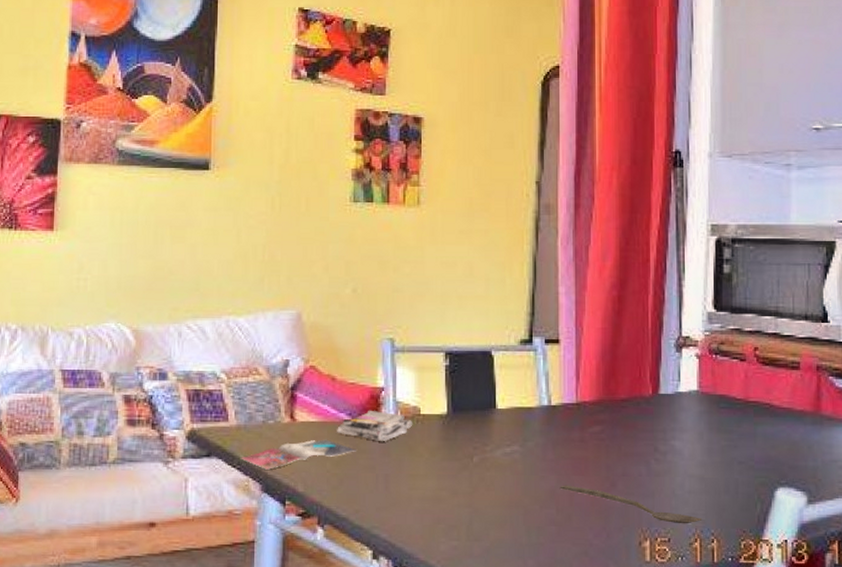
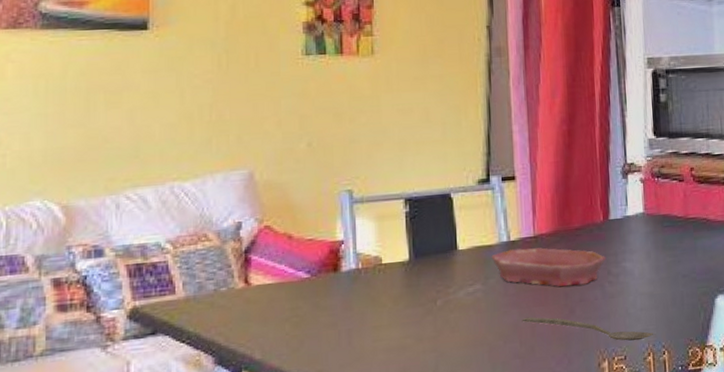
magazine: present [241,410,413,470] -> none [191,265,375,341]
bowl: none [530,414,654,459] -> present [491,248,606,287]

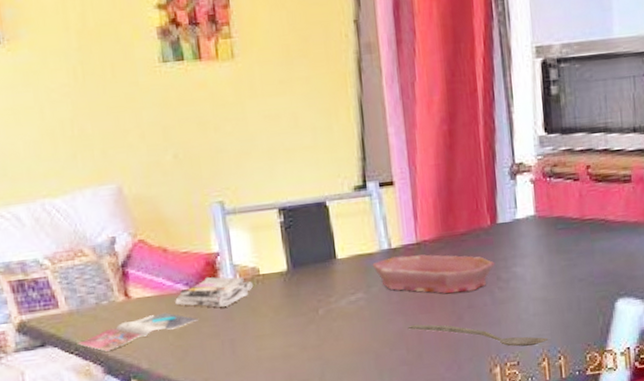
magazine: none [191,265,375,341] -> present [78,276,253,352]

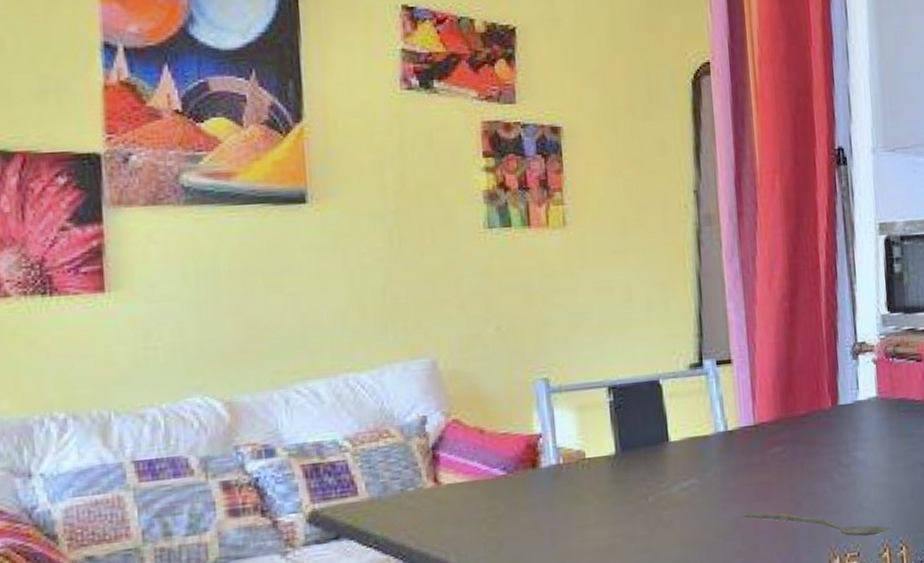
magazine: present [78,276,253,352] -> none [378,460,578,545]
bowl: present [372,254,495,294] -> none [707,437,836,480]

